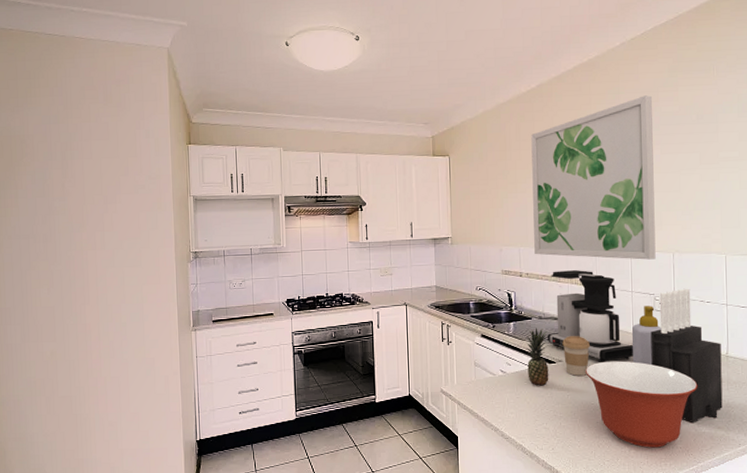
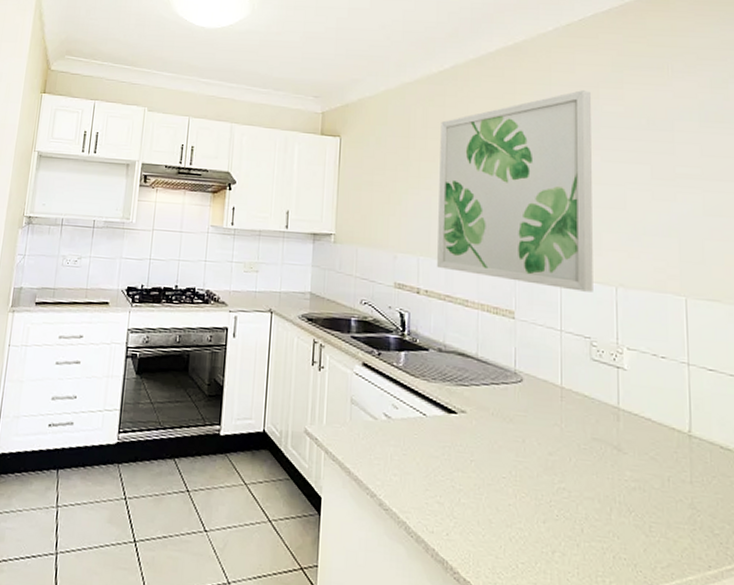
fruit: present [526,328,549,386] -> none [419,363,449,443]
coffee maker: present [547,270,633,362] -> none [447,291,561,422]
coffee cup: present [562,336,590,376] -> none [467,379,503,436]
mixing bowl: present [586,361,698,448] -> none [496,419,649,555]
soap bottle: present [631,306,661,366] -> none [559,352,600,435]
knife block: present [651,288,723,422] -> none [585,335,684,524]

